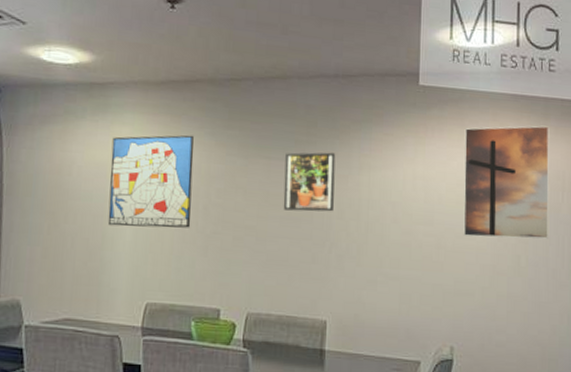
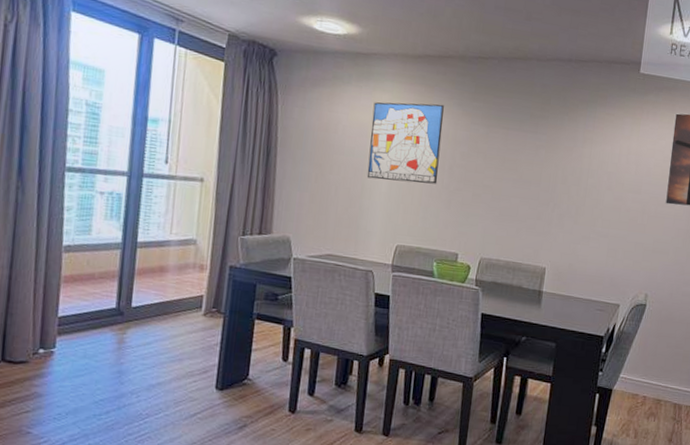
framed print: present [283,152,336,212] -> none [516,125,564,178]

